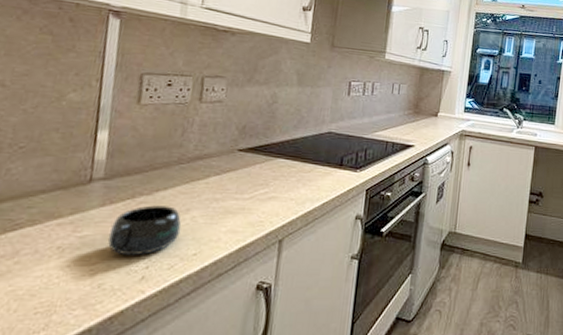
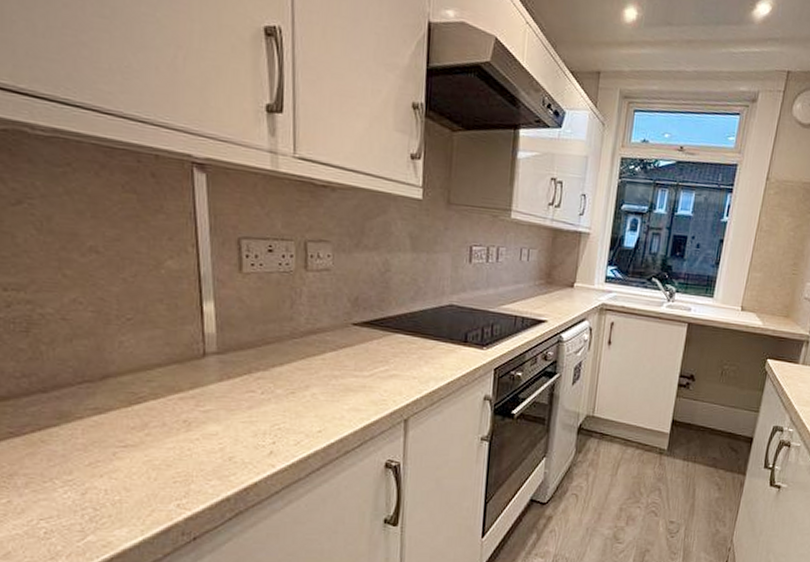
mug: present [107,205,182,256] -> none [231,381,303,432]

